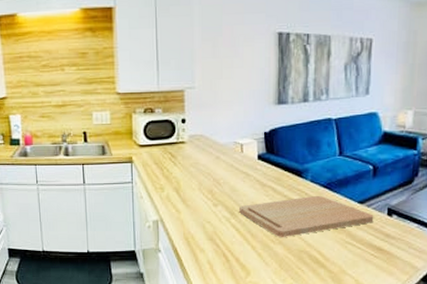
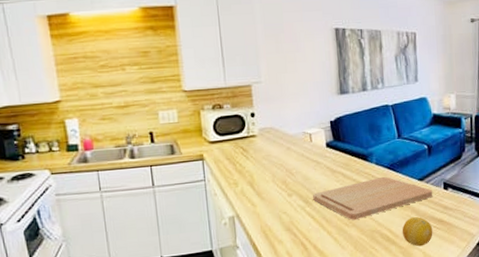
fruit: none [333,242,370,274] -> present [402,217,433,247]

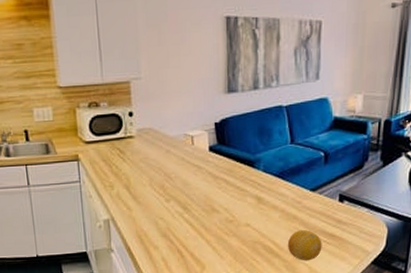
cutting board: present [313,176,433,220] -> none [192,185,326,229]

